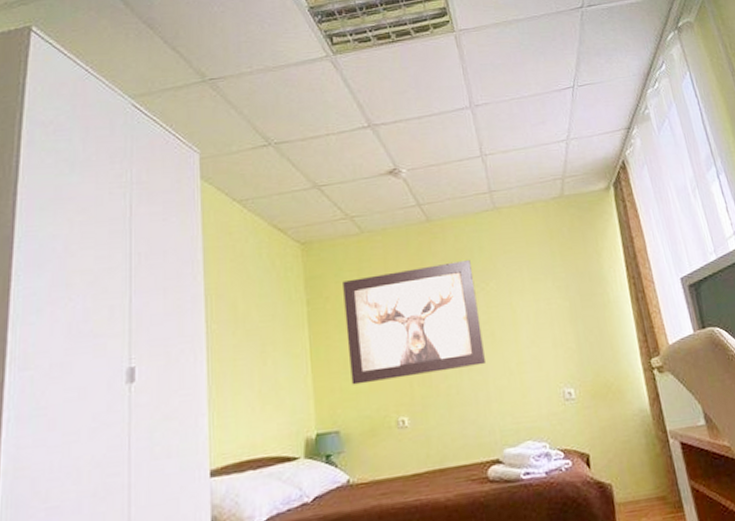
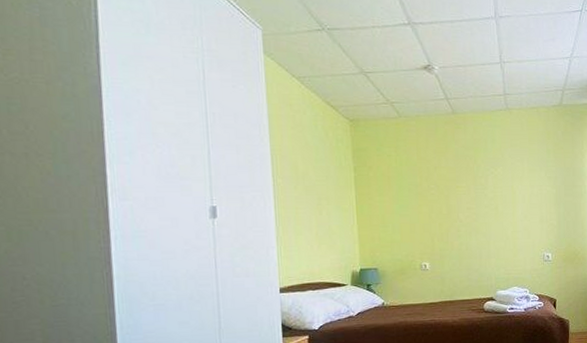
wall art: present [343,259,485,385] -> none [383,148,489,236]

